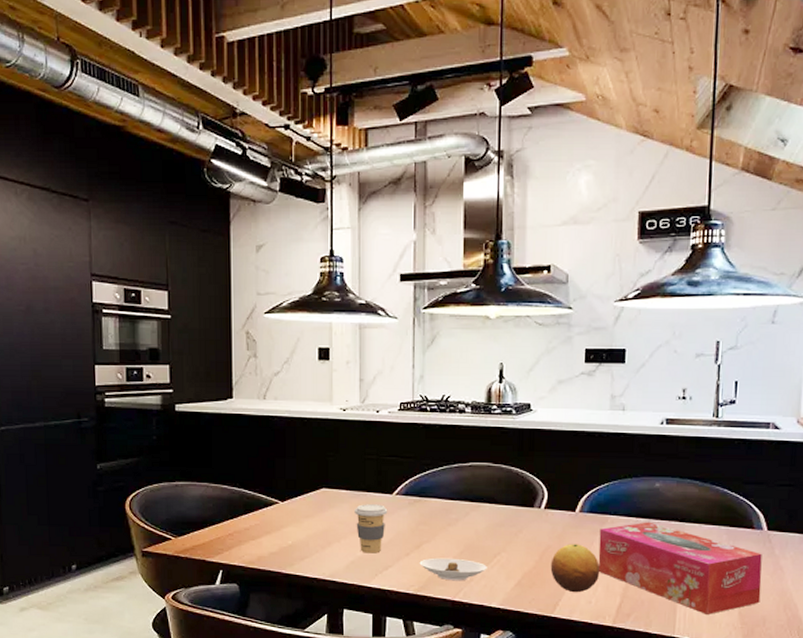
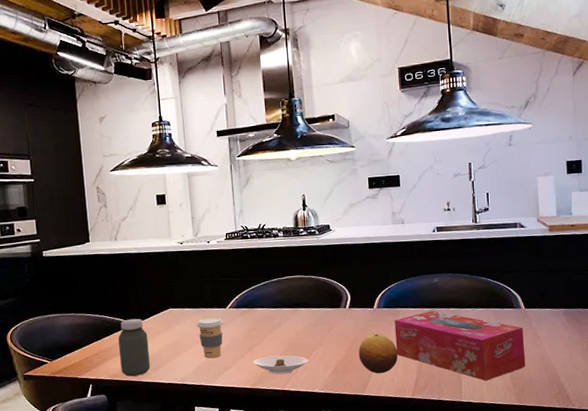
jar: none [258,496,294,565] -> present [118,318,150,377]

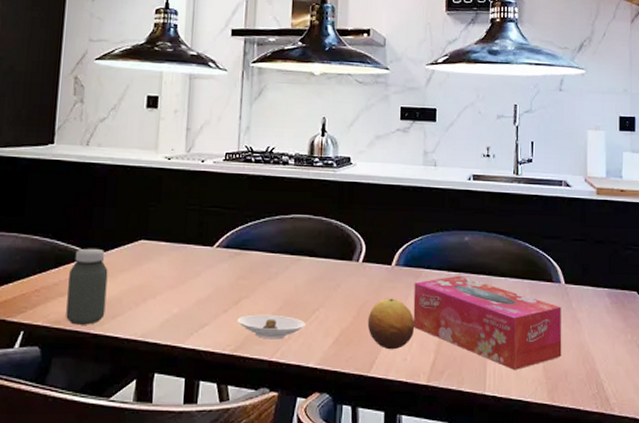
coffee cup: present [197,317,224,359] -> none [173,257,208,310]

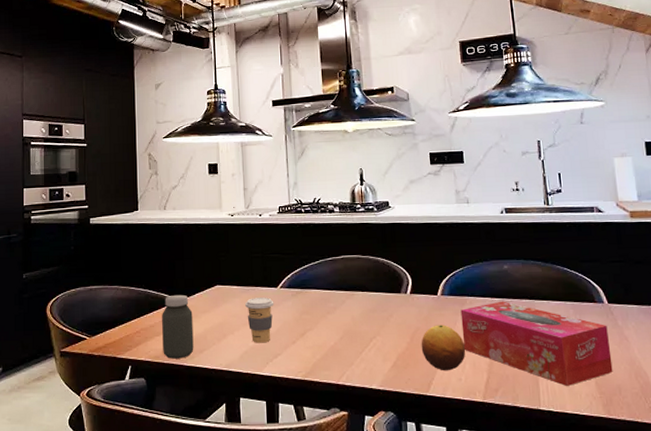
coffee cup: none [173,257,208,310] -> present [245,297,274,343]
saucer: present [237,314,306,340] -> none [305,344,365,366]

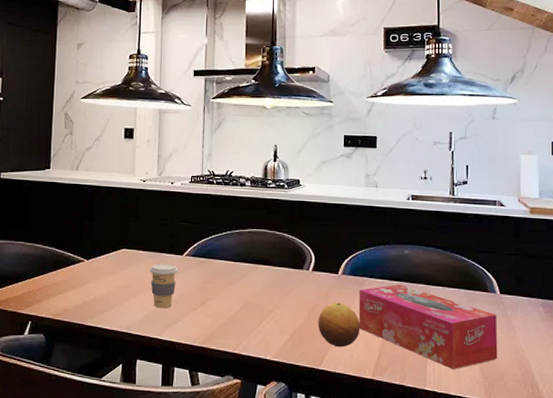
jar: present [162,294,194,359] -> none [64,255,97,318]

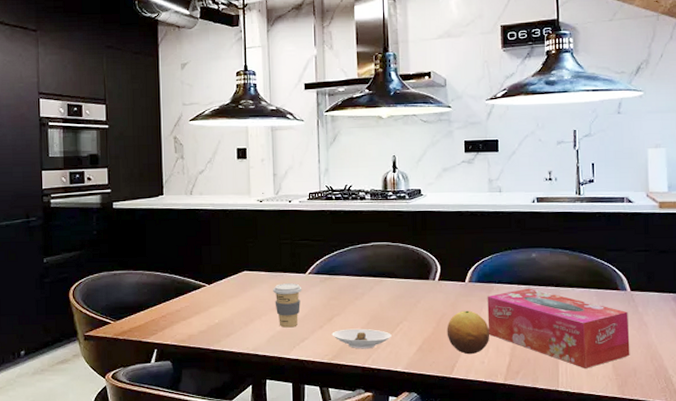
saucer: none [204,313,263,335] -> present [332,328,392,349]

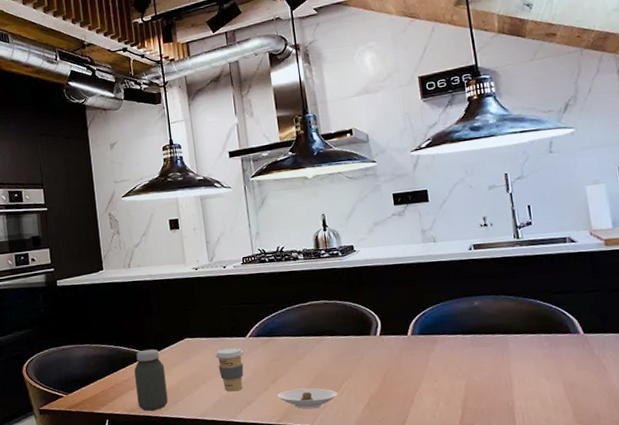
jar: none [188,280,221,343] -> present [134,349,168,411]
fruit: present [446,310,490,355] -> none [393,364,439,409]
tissue box: present [487,288,630,368] -> none [432,337,591,417]

